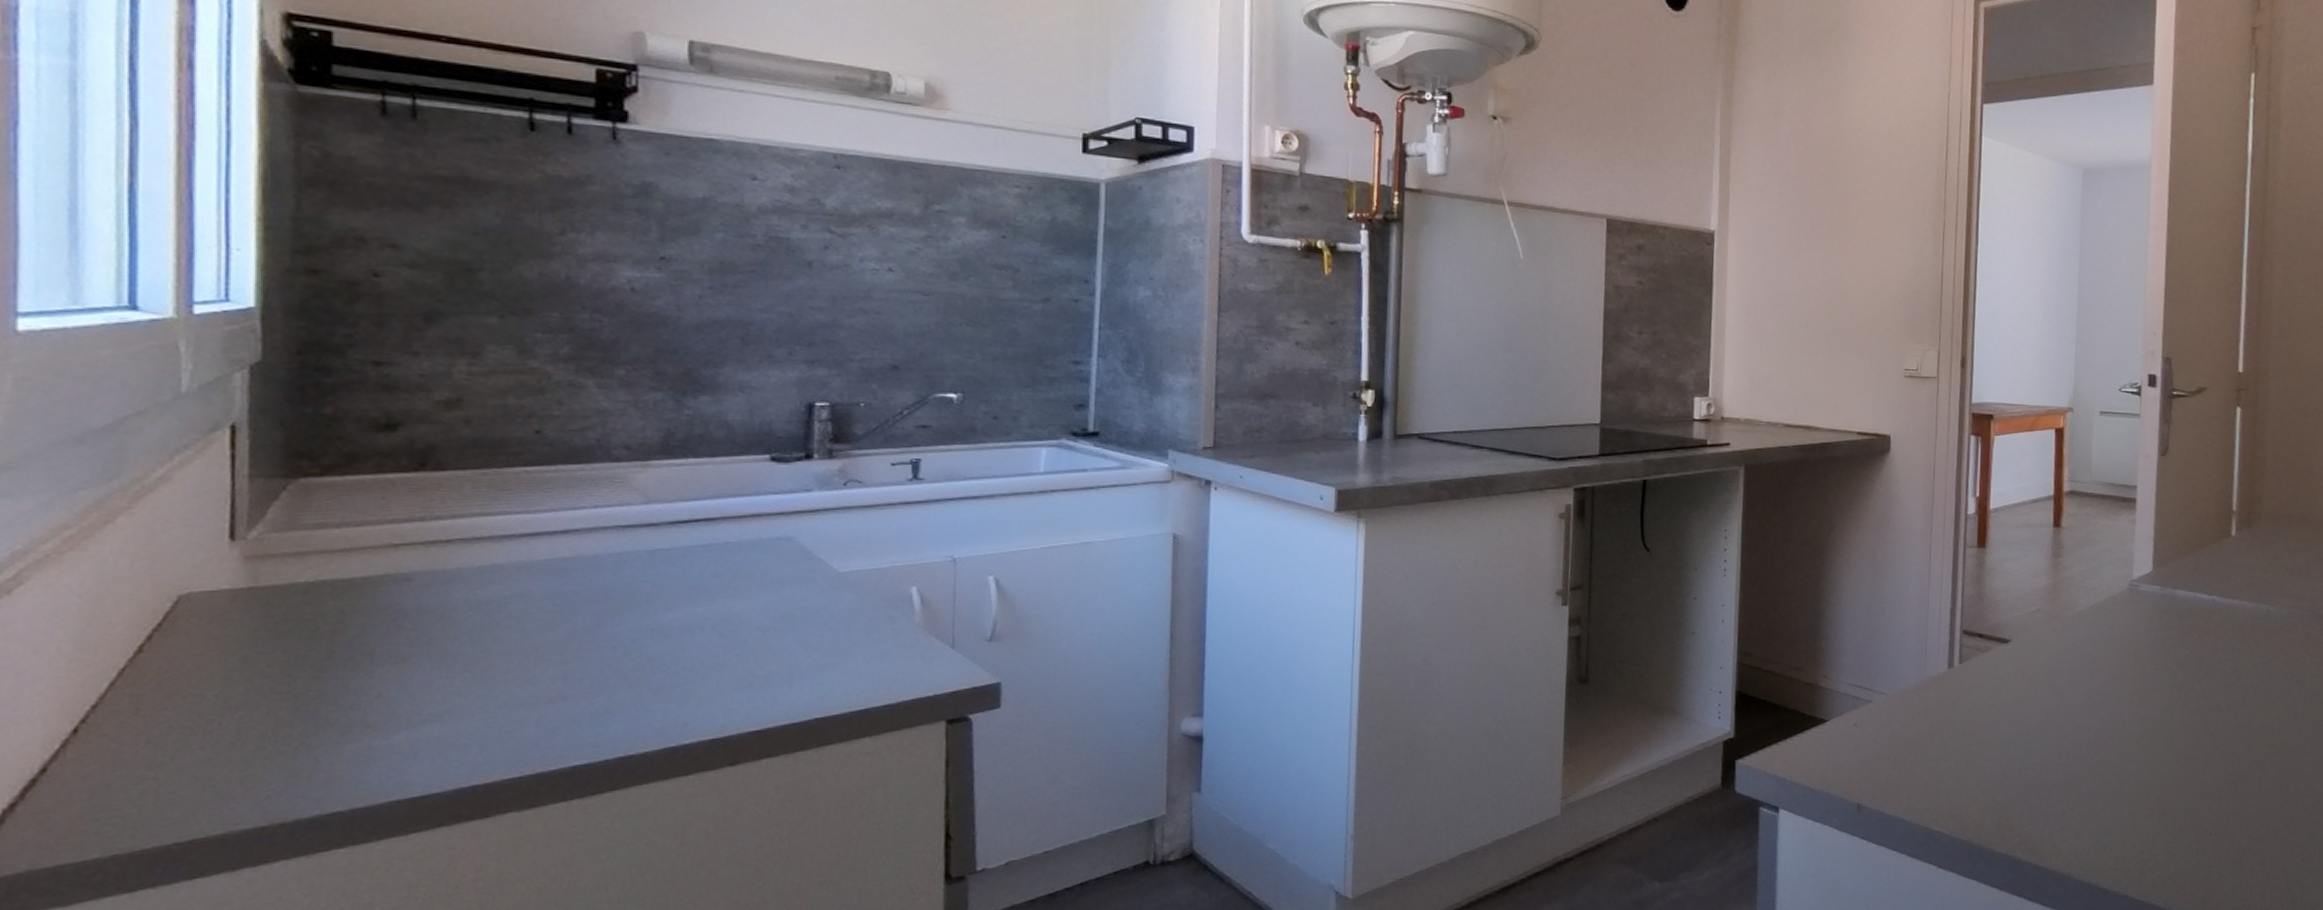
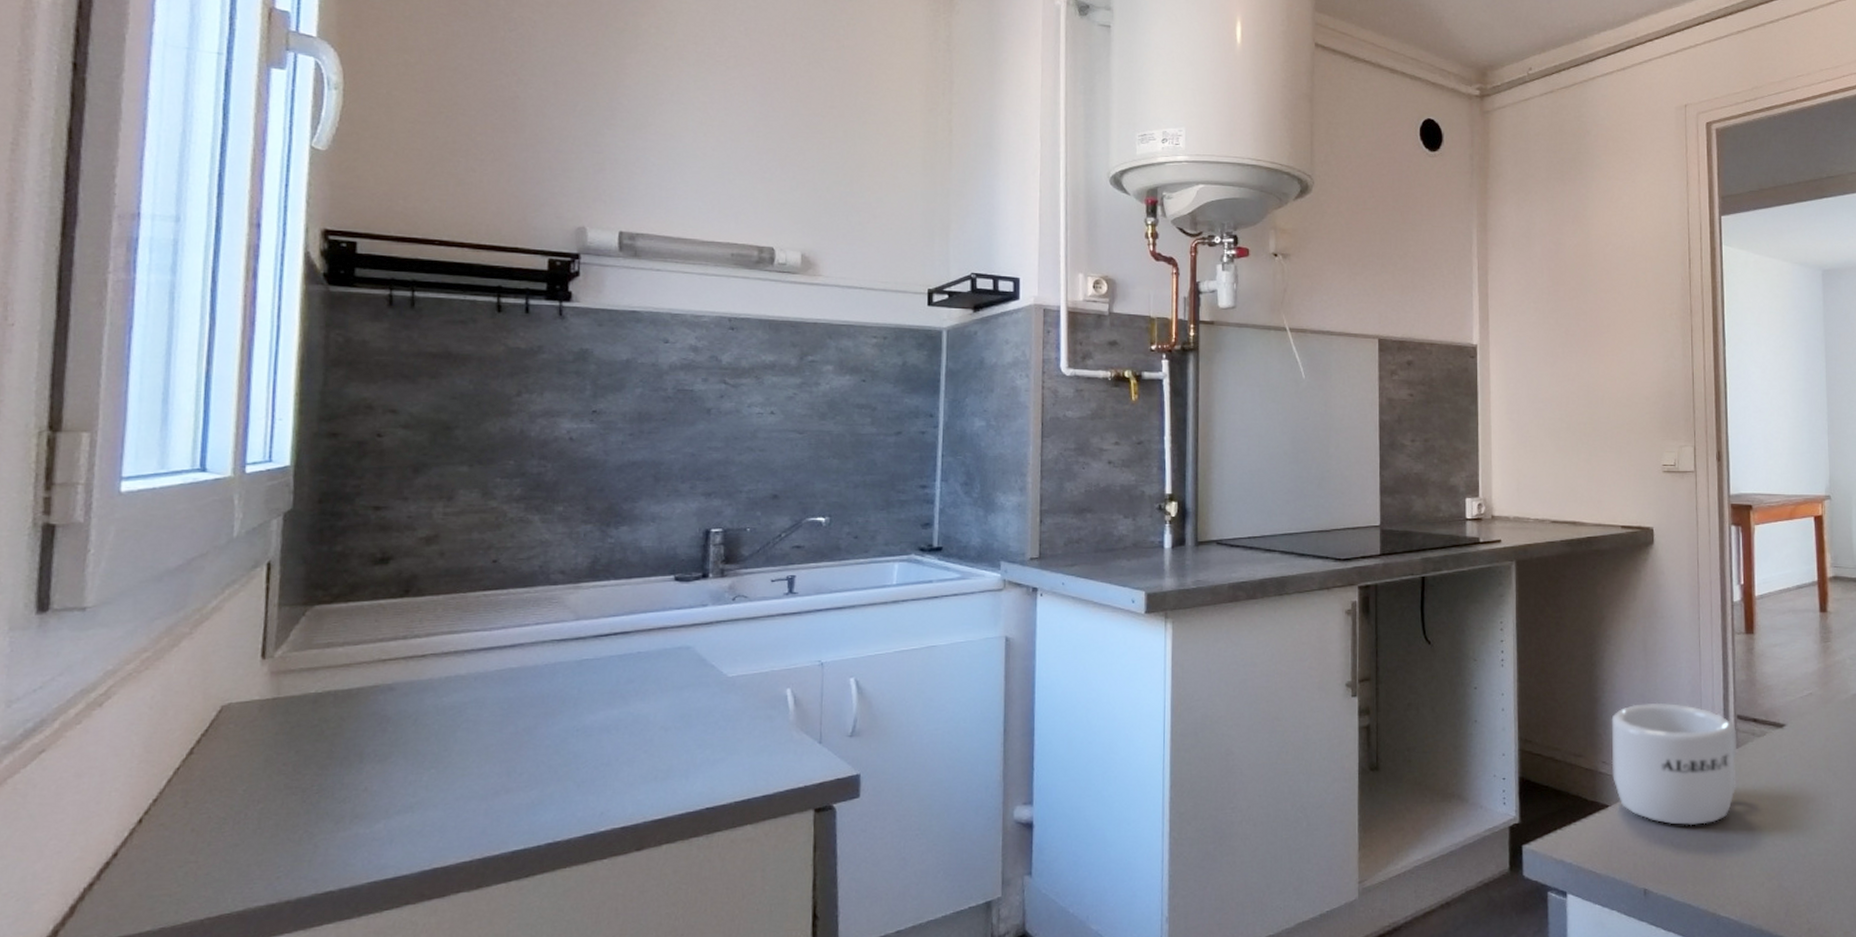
mug: none [1832,616,1962,741] -> present [1611,702,1737,826]

